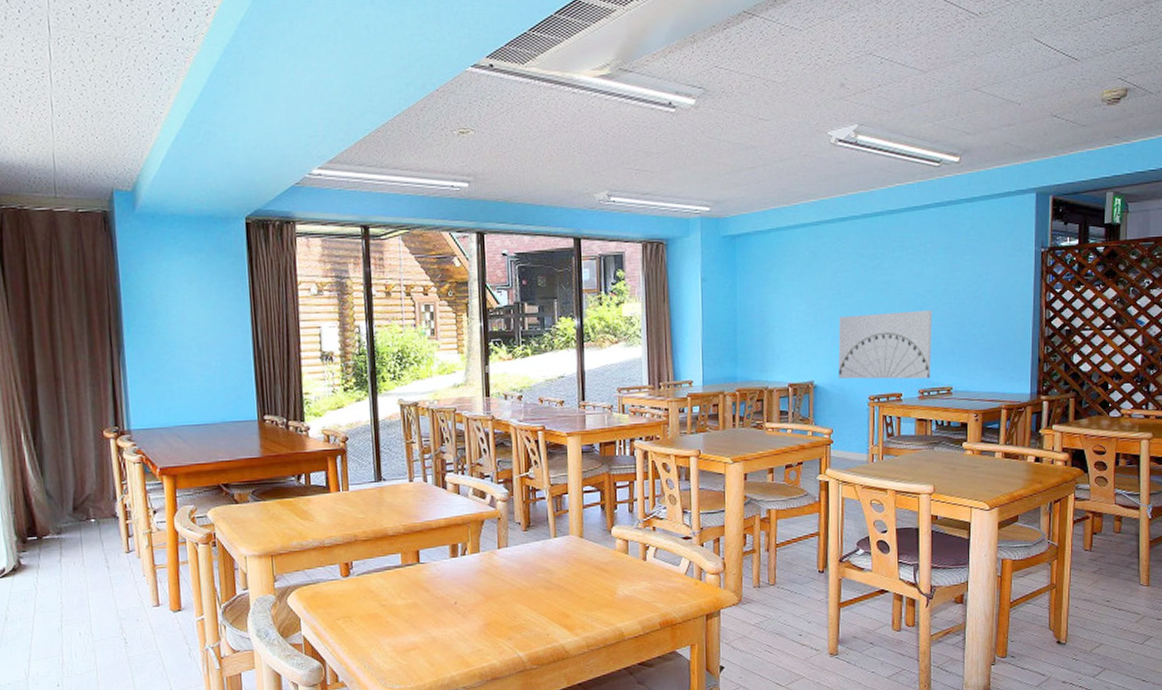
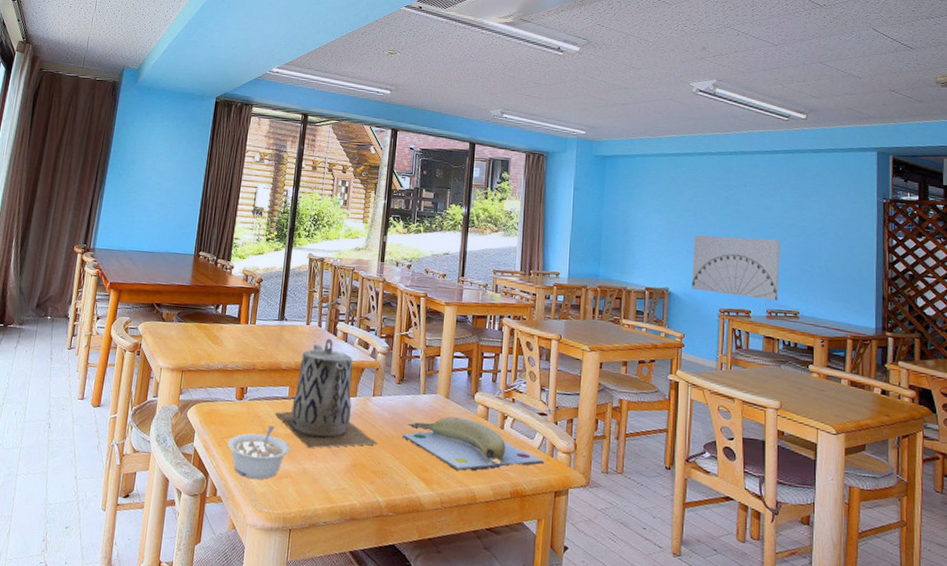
legume: none [341,598,413,658] -> present [228,425,290,479]
teapot: none [390,493,510,614] -> present [275,338,378,448]
banana: none [536,556,693,612] -> present [402,416,544,472]

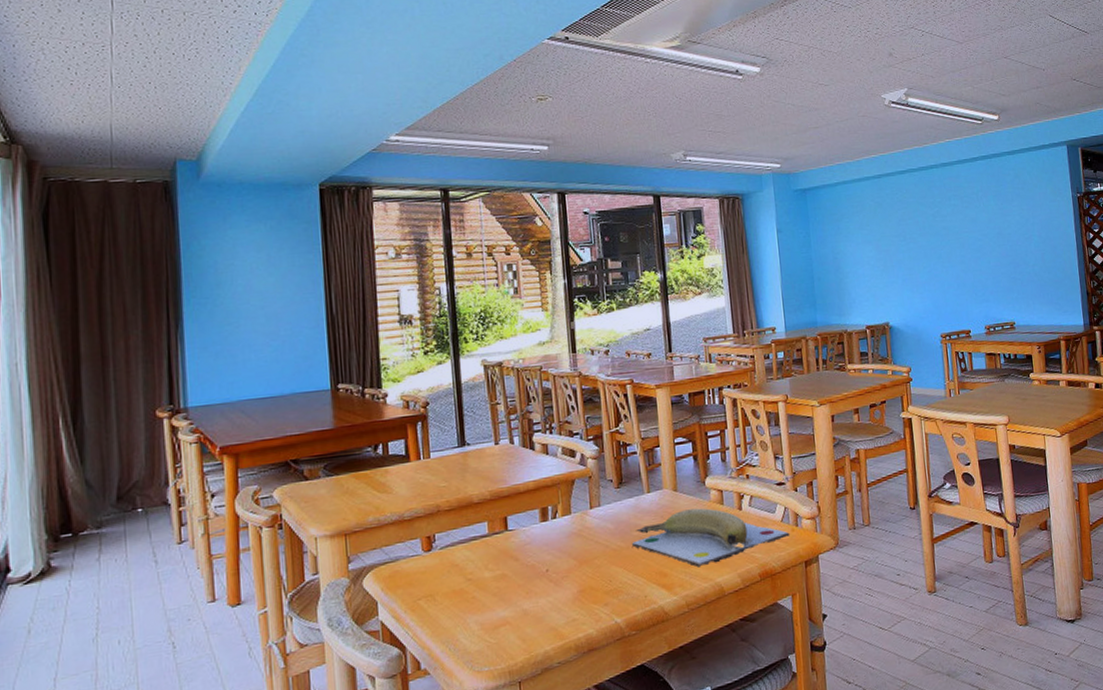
legume: present [228,425,290,479] -> none [423,571,502,639]
teapot: present [275,338,378,448] -> none [476,454,605,585]
wall art: present [692,235,780,301] -> none [907,252,994,319]

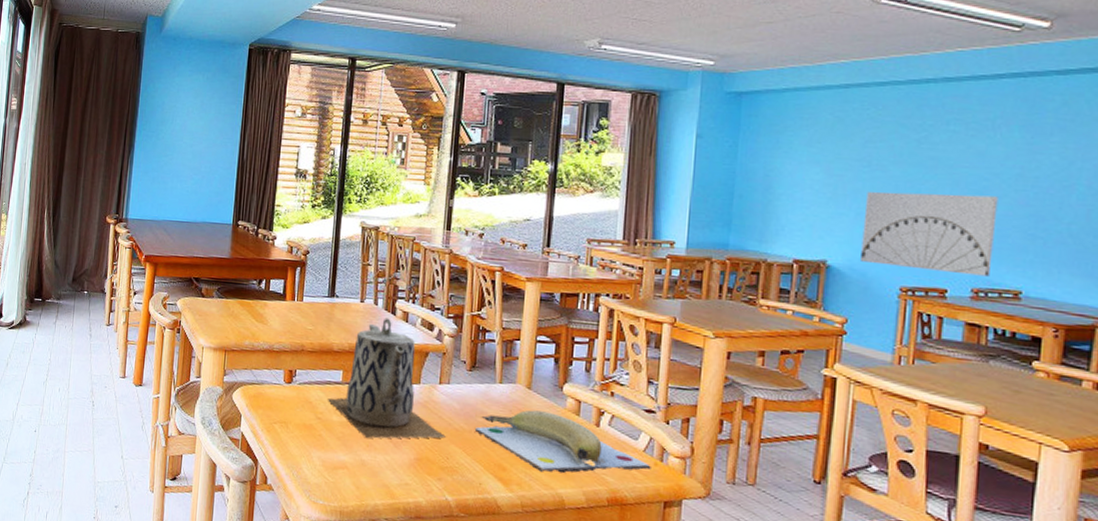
teapot: none [476,454,605,585] -> present [328,318,446,439]
wall art: none [907,252,994,319] -> present [861,191,998,277]

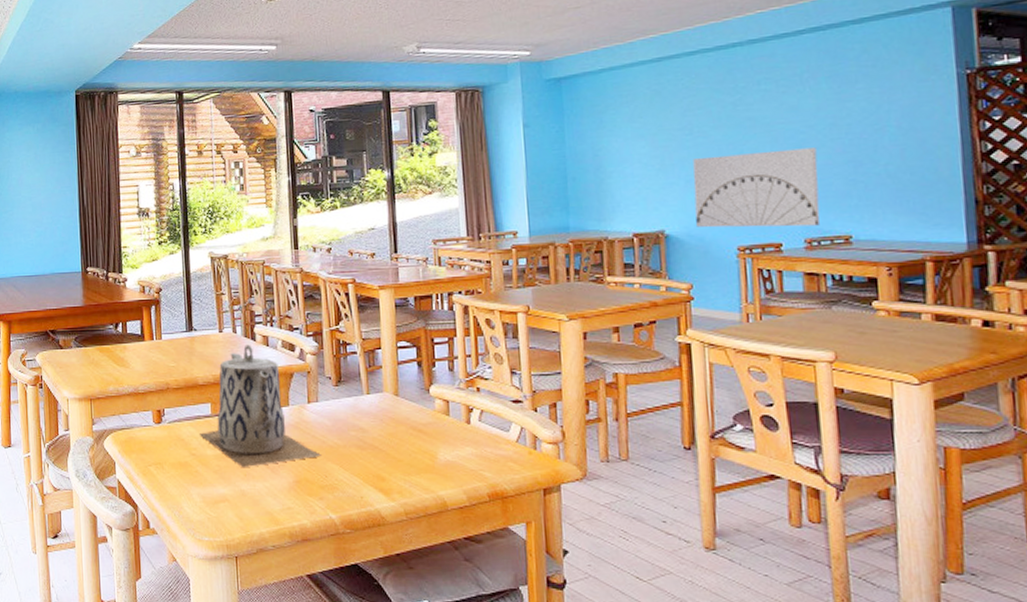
banana: present [474,410,651,474] -> none [348,416,526,477]

